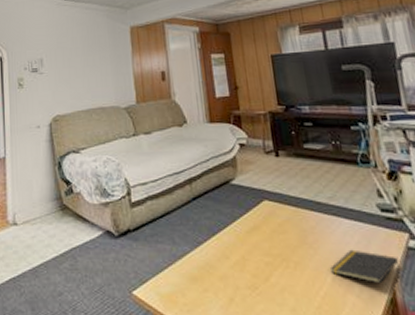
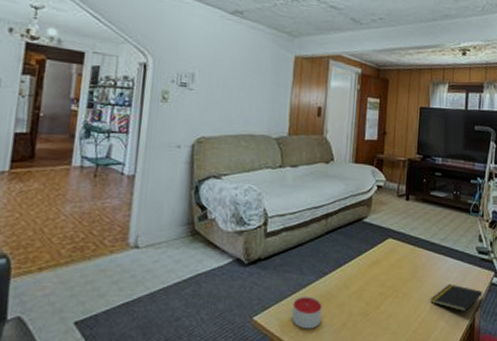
candle: none [171,268,205,305] -> present [291,296,322,329]

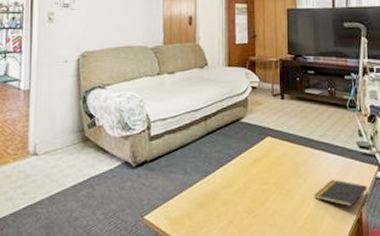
candle: present [291,296,322,329] -> none [180,195,208,227]

